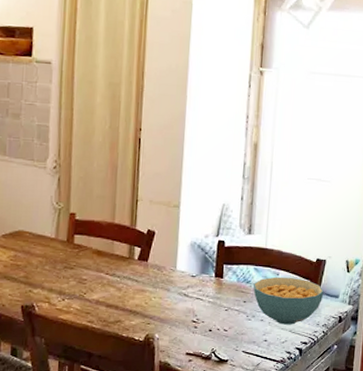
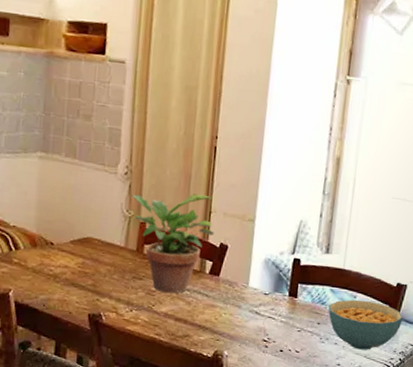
potted plant: none [60,183,142,281] -> present [131,193,214,294]

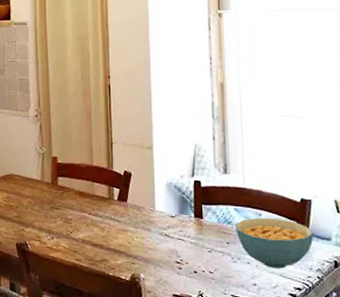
potted plant: present [131,193,214,294] -> none [42,128,118,221]

